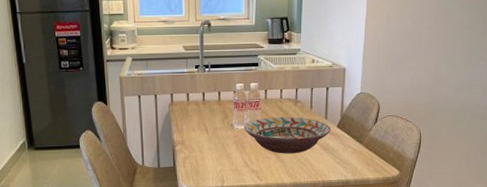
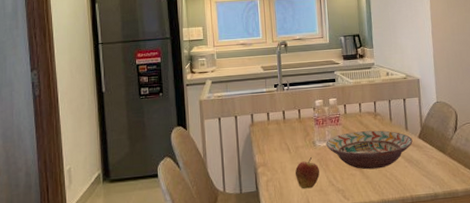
fruit: none [211,139,235,168] -> present [295,157,320,189]

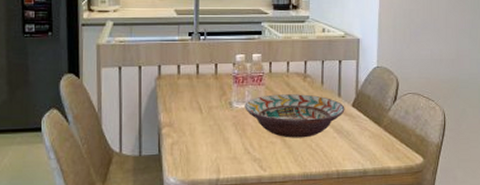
fruit: present [295,157,320,189] -> none [205,120,234,156]

